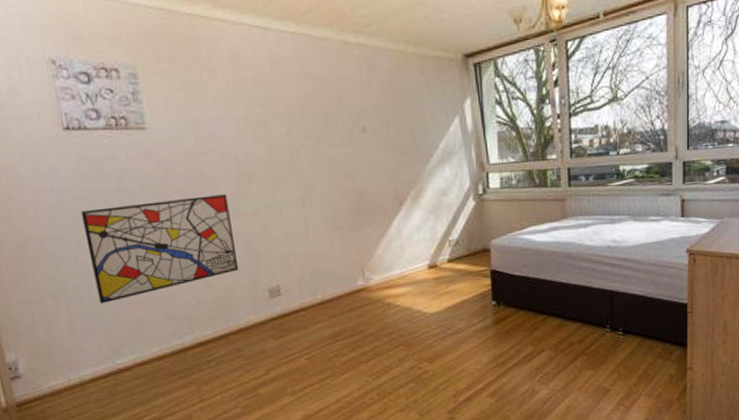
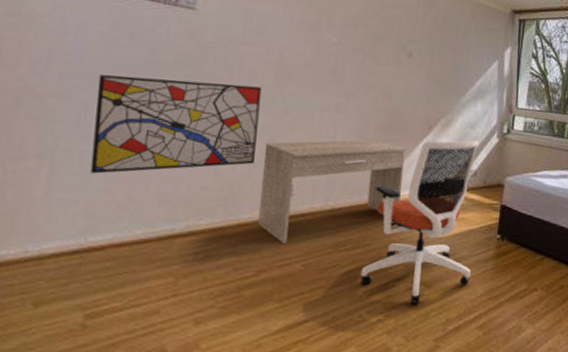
desk: none [244,226,386,341] -> present [258,140,407,244]
office chair: none [357,207,472,382] -> present [360,140,479,305]

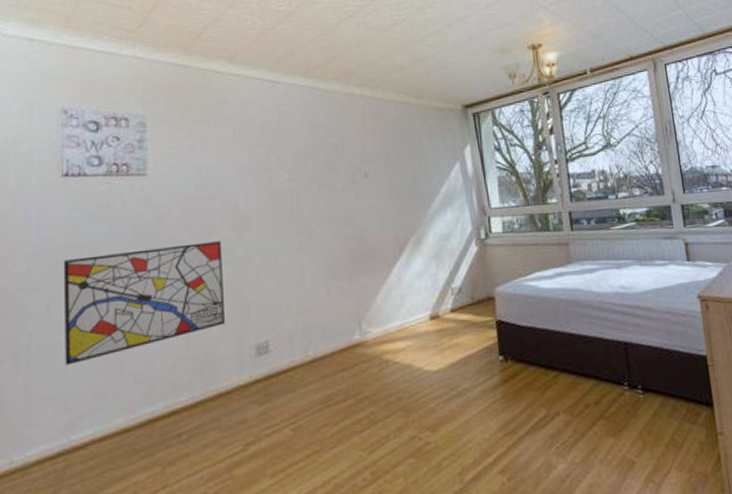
desk: present [258,140,407,244] -> none [233,274,384,408]
office chair: present [360,140,479,305] -> none [354,253,479,457]

